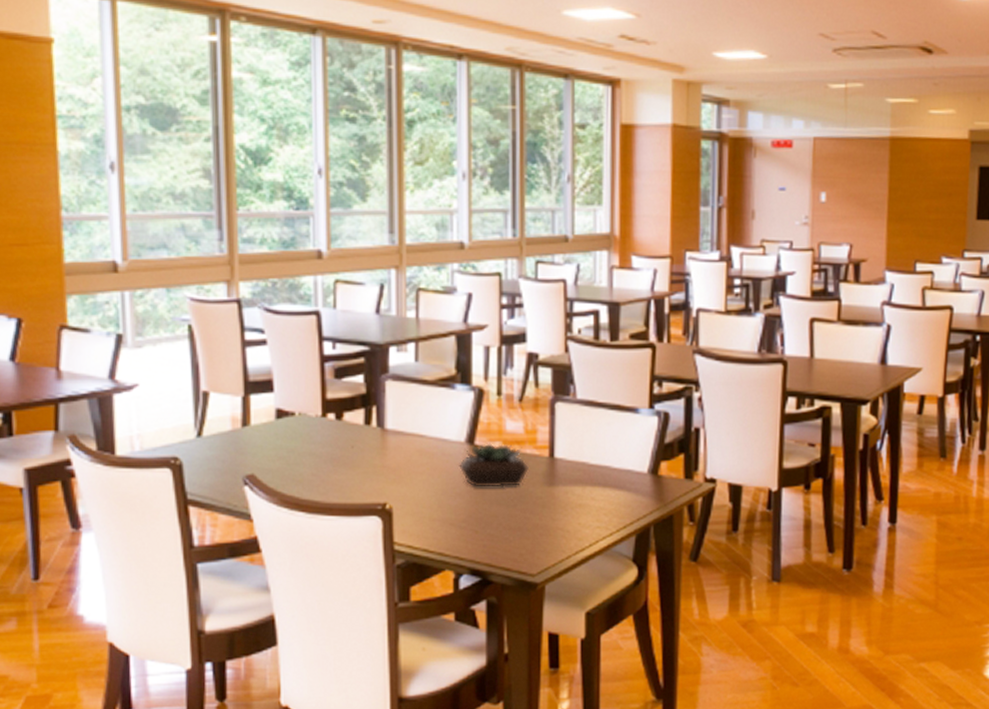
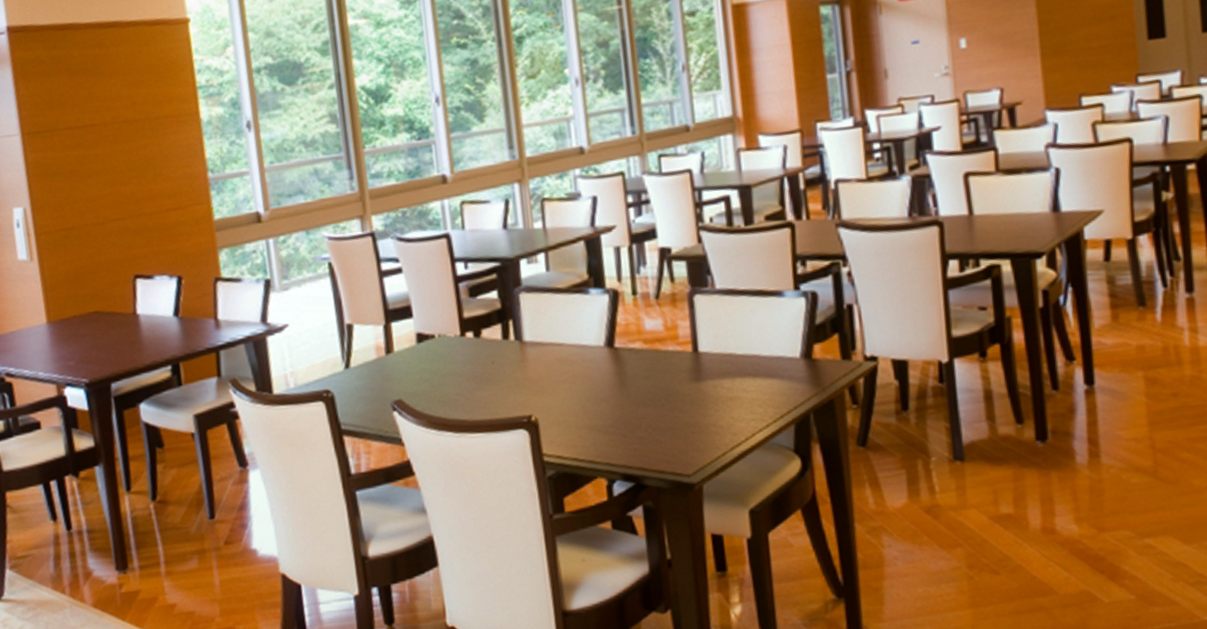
succulent plant: present [459,443,529,488] -> none [600,343,673,391]

